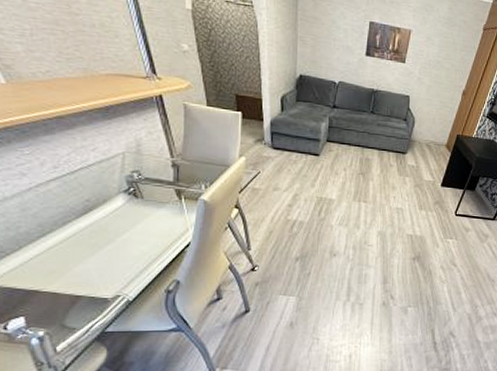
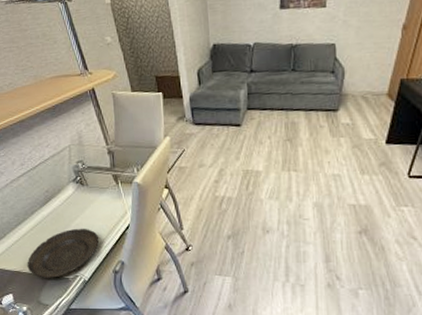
tart tin: none [50,243,152,298] -> present [27,228,100,278]

